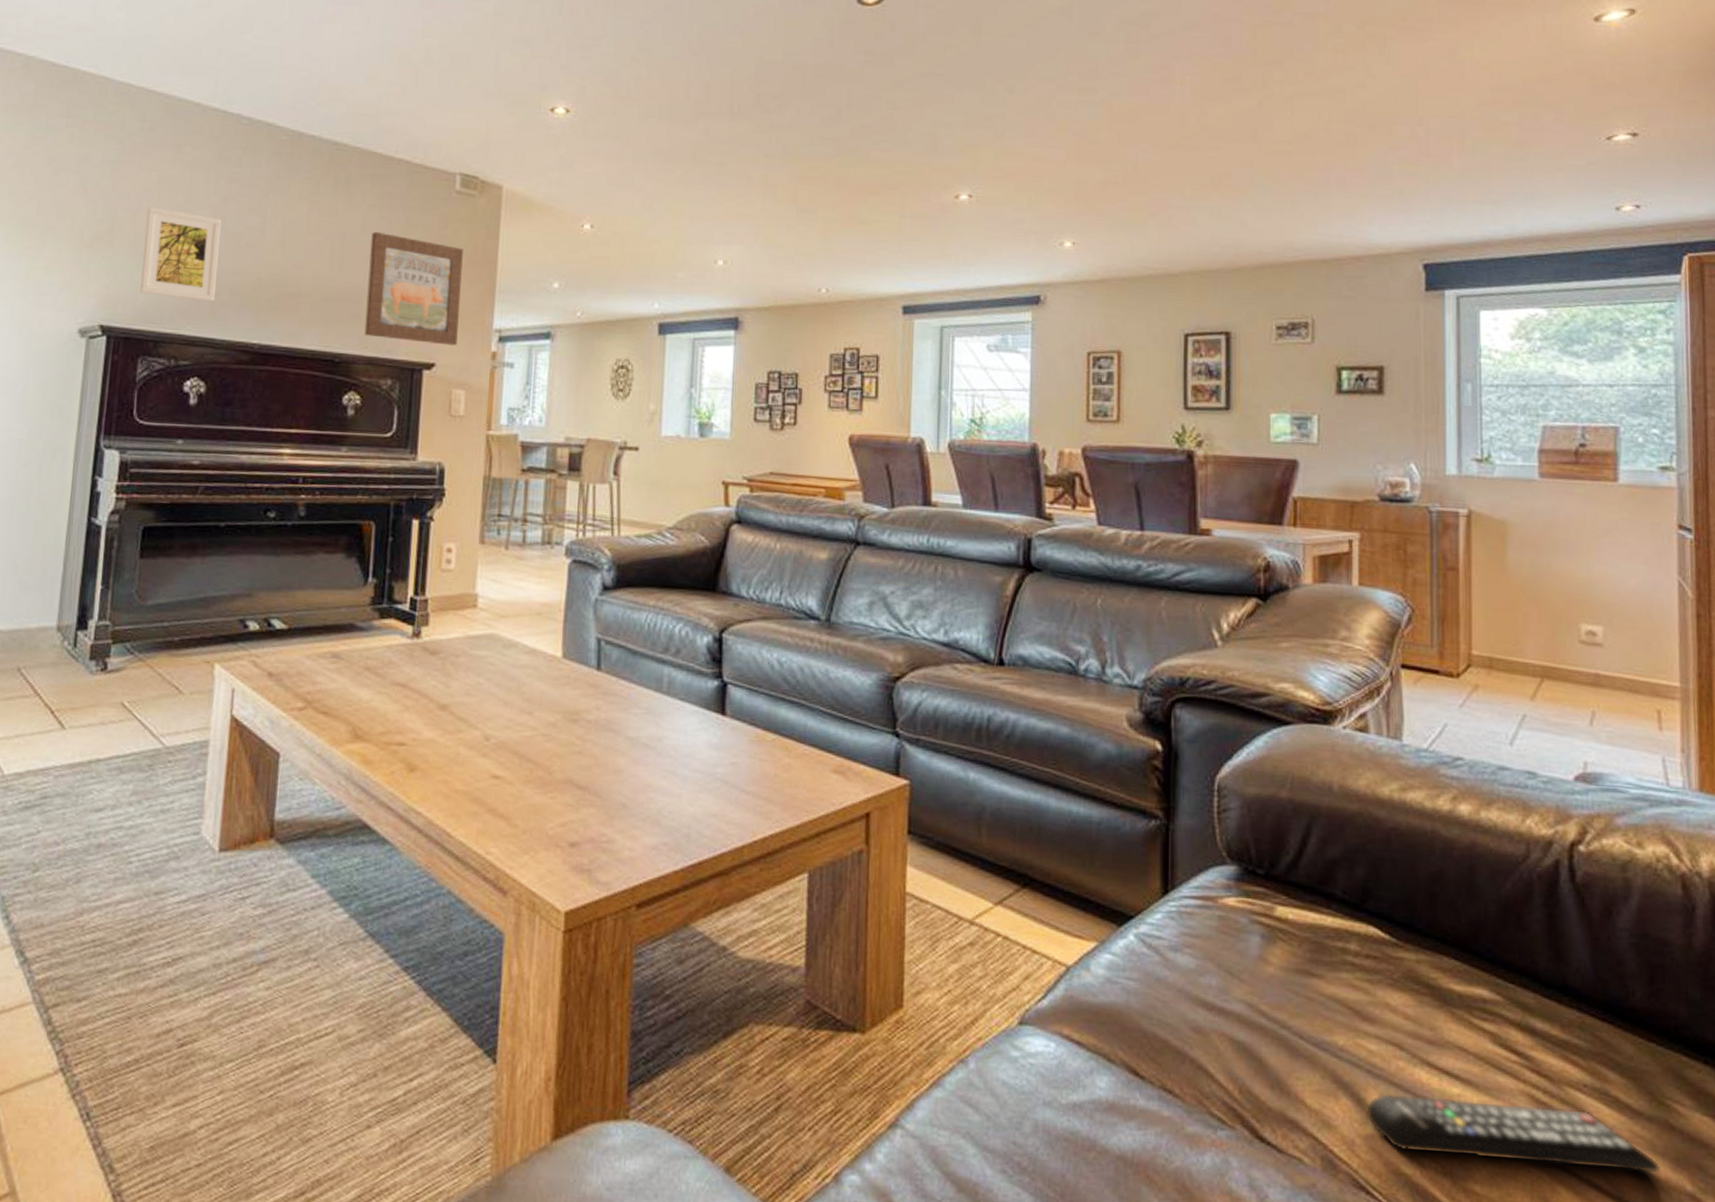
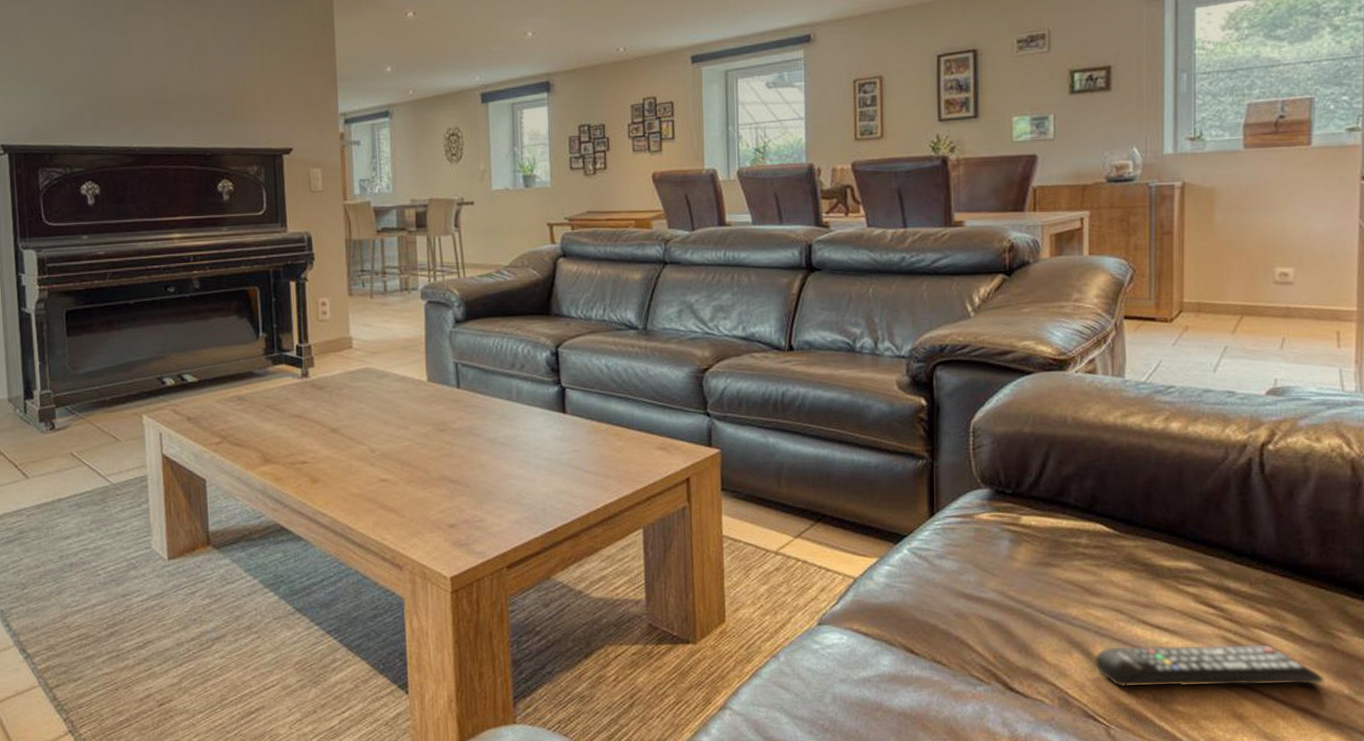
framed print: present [140,205,221,302] -> none [24,35,95,115]
wall art: present [364,231,463,346] -> none [223,37,309,132]

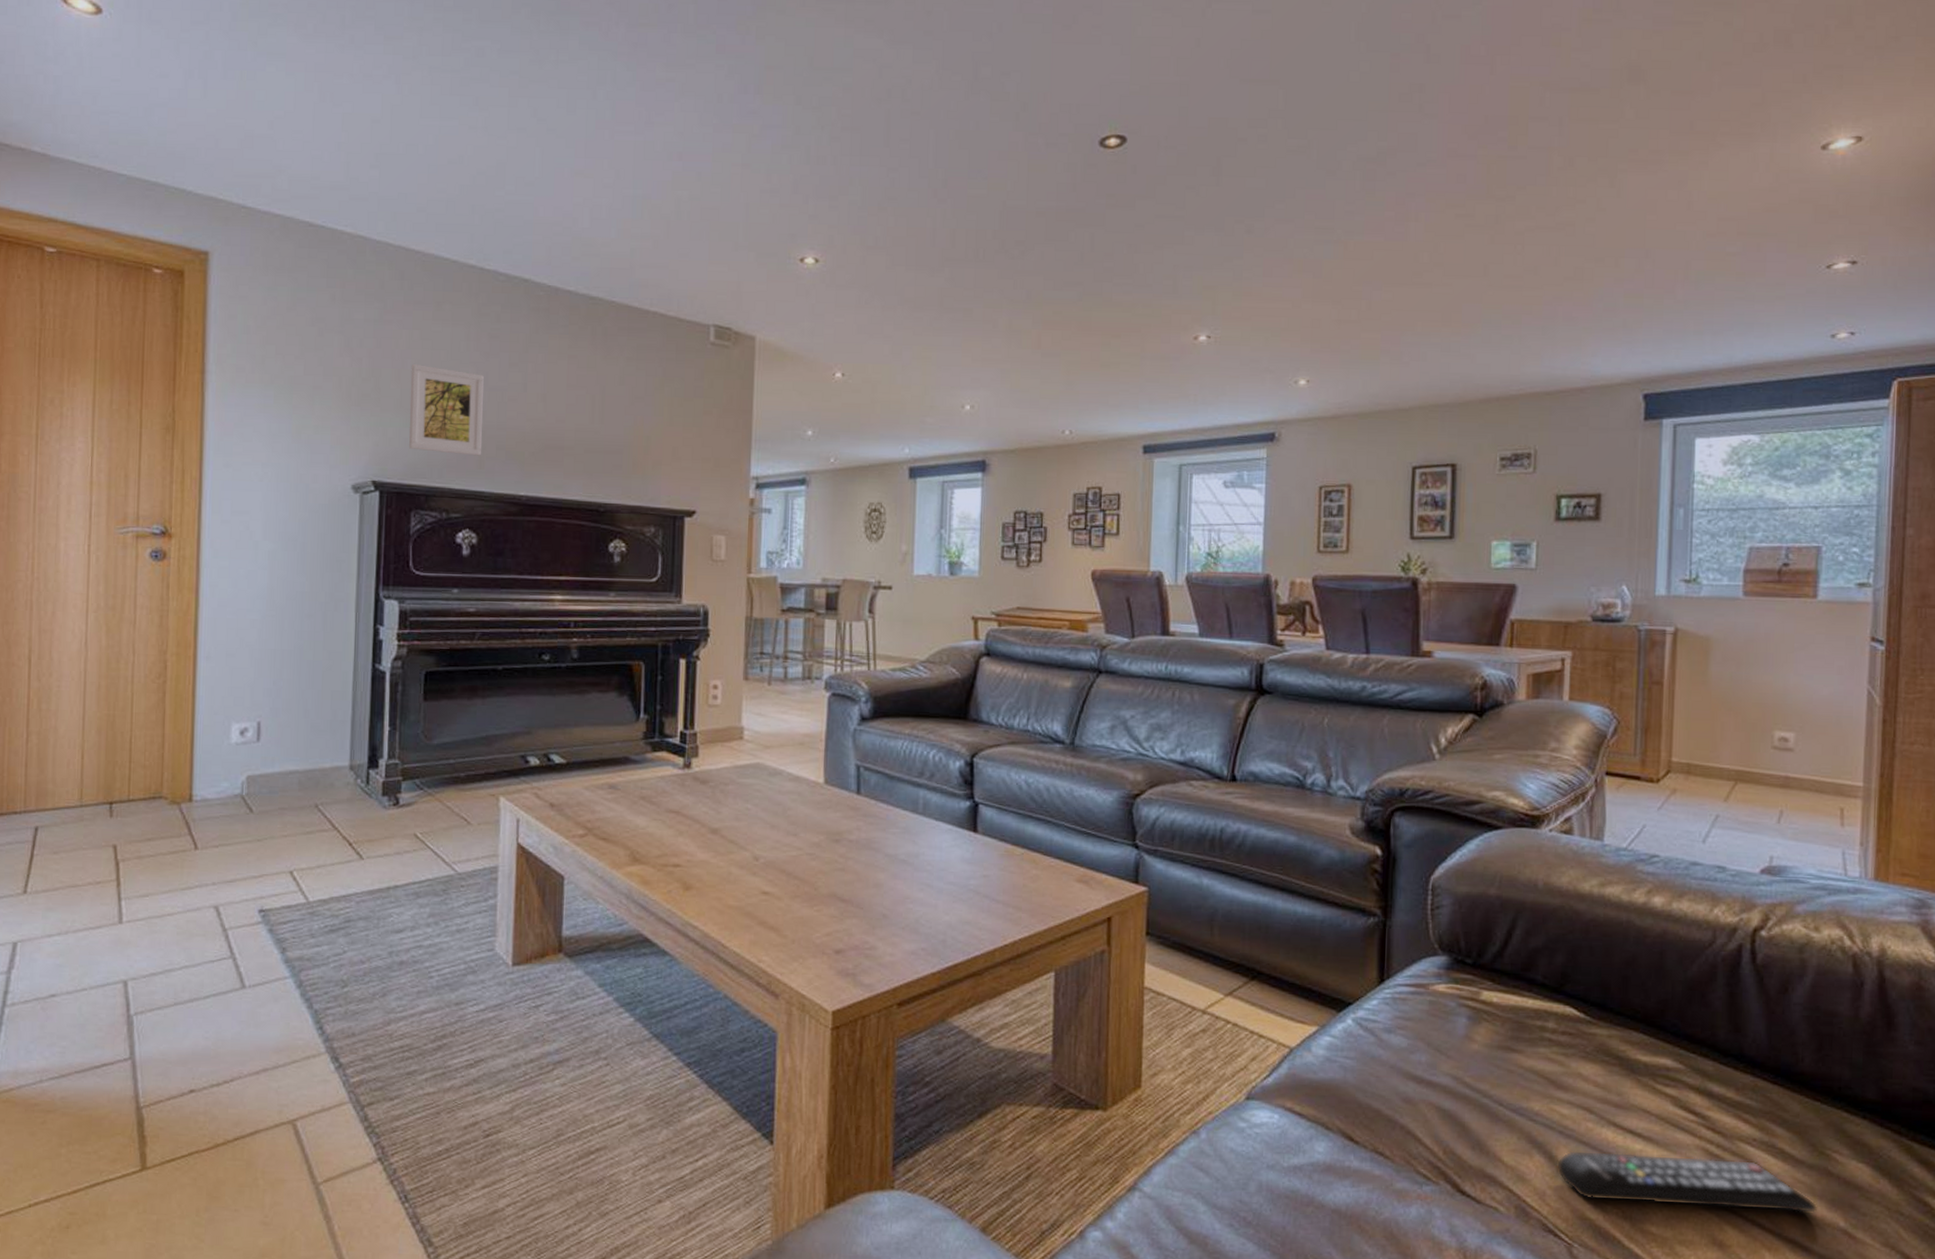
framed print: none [24,35,95,115] -> present [409,363,484,456]

